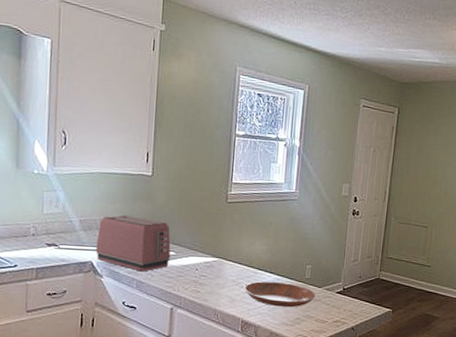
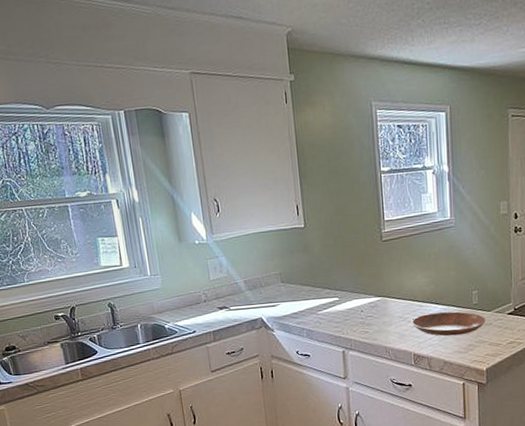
toaster: present [96,215,171,272] -> none [262,269,335,321]

